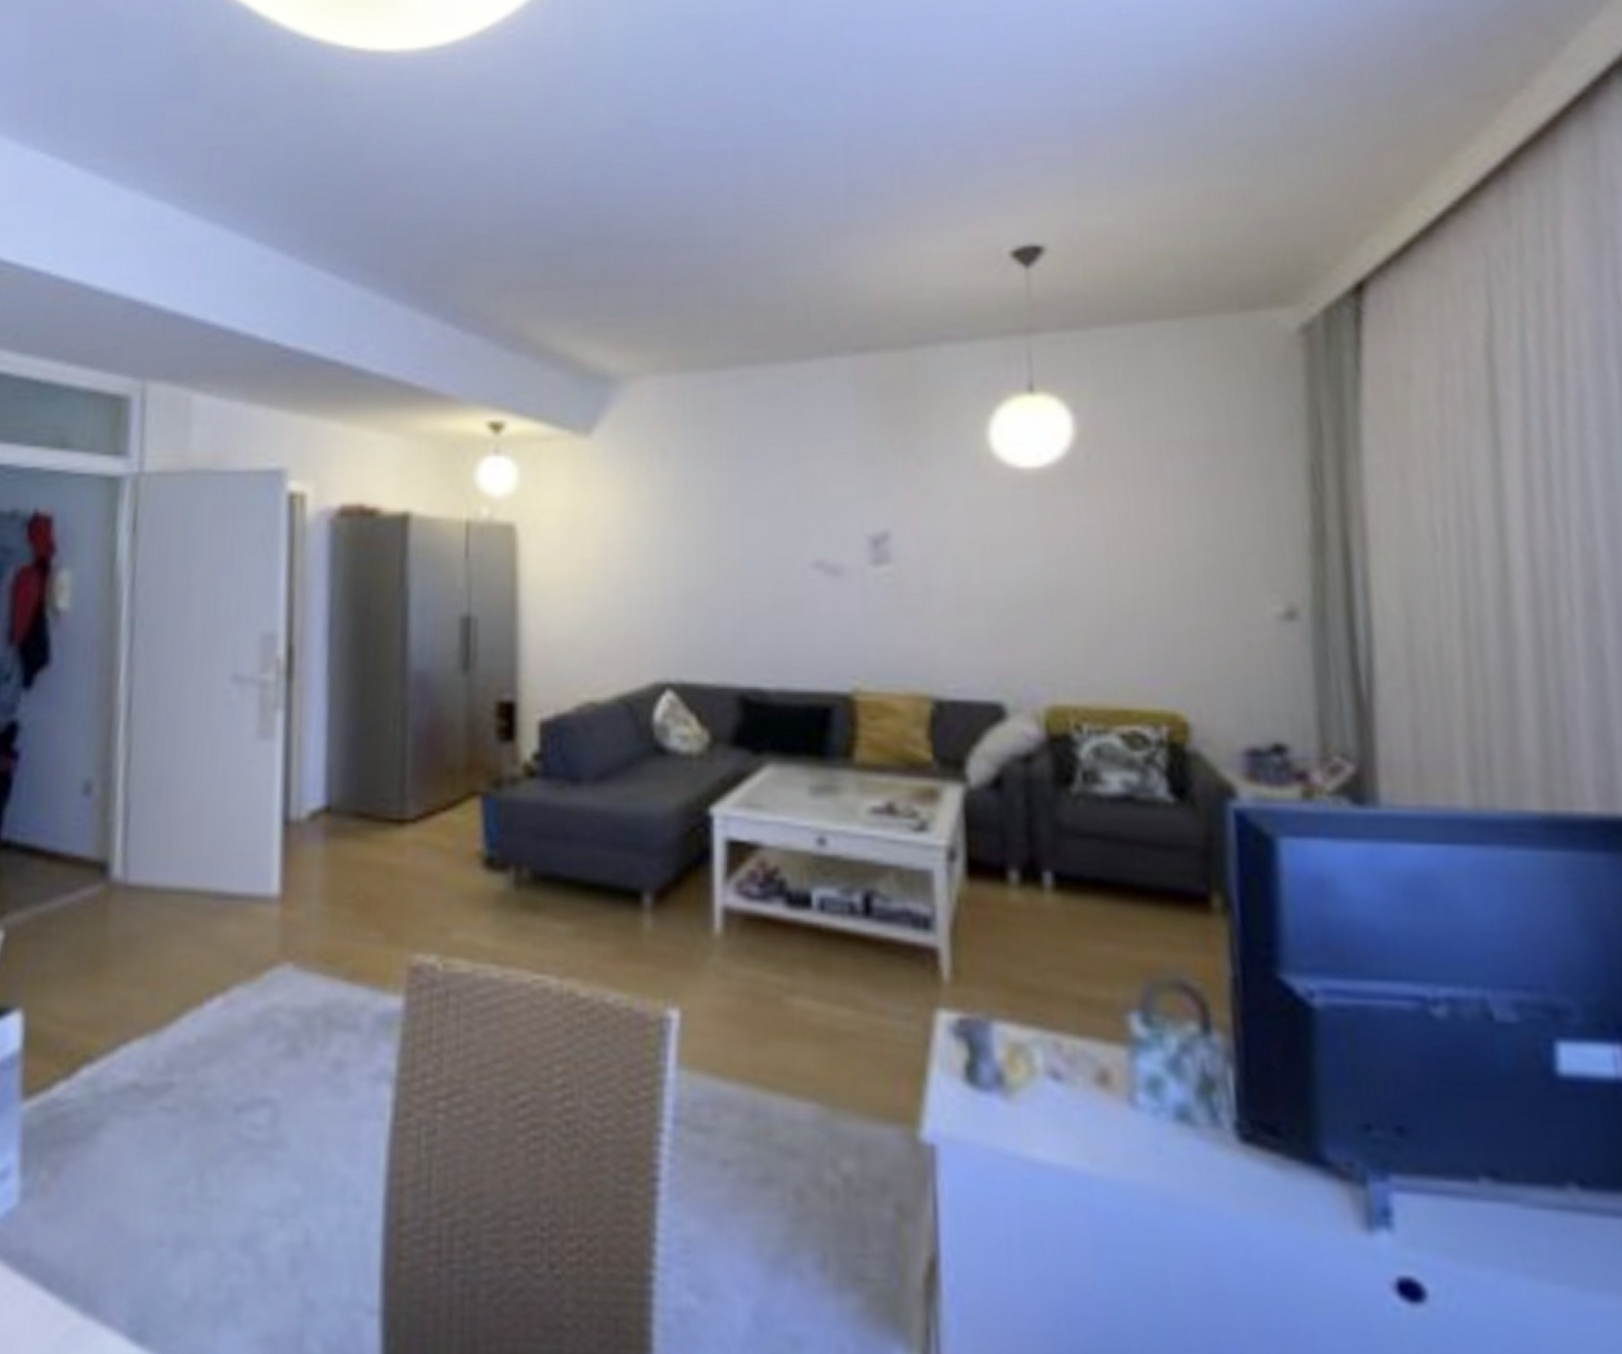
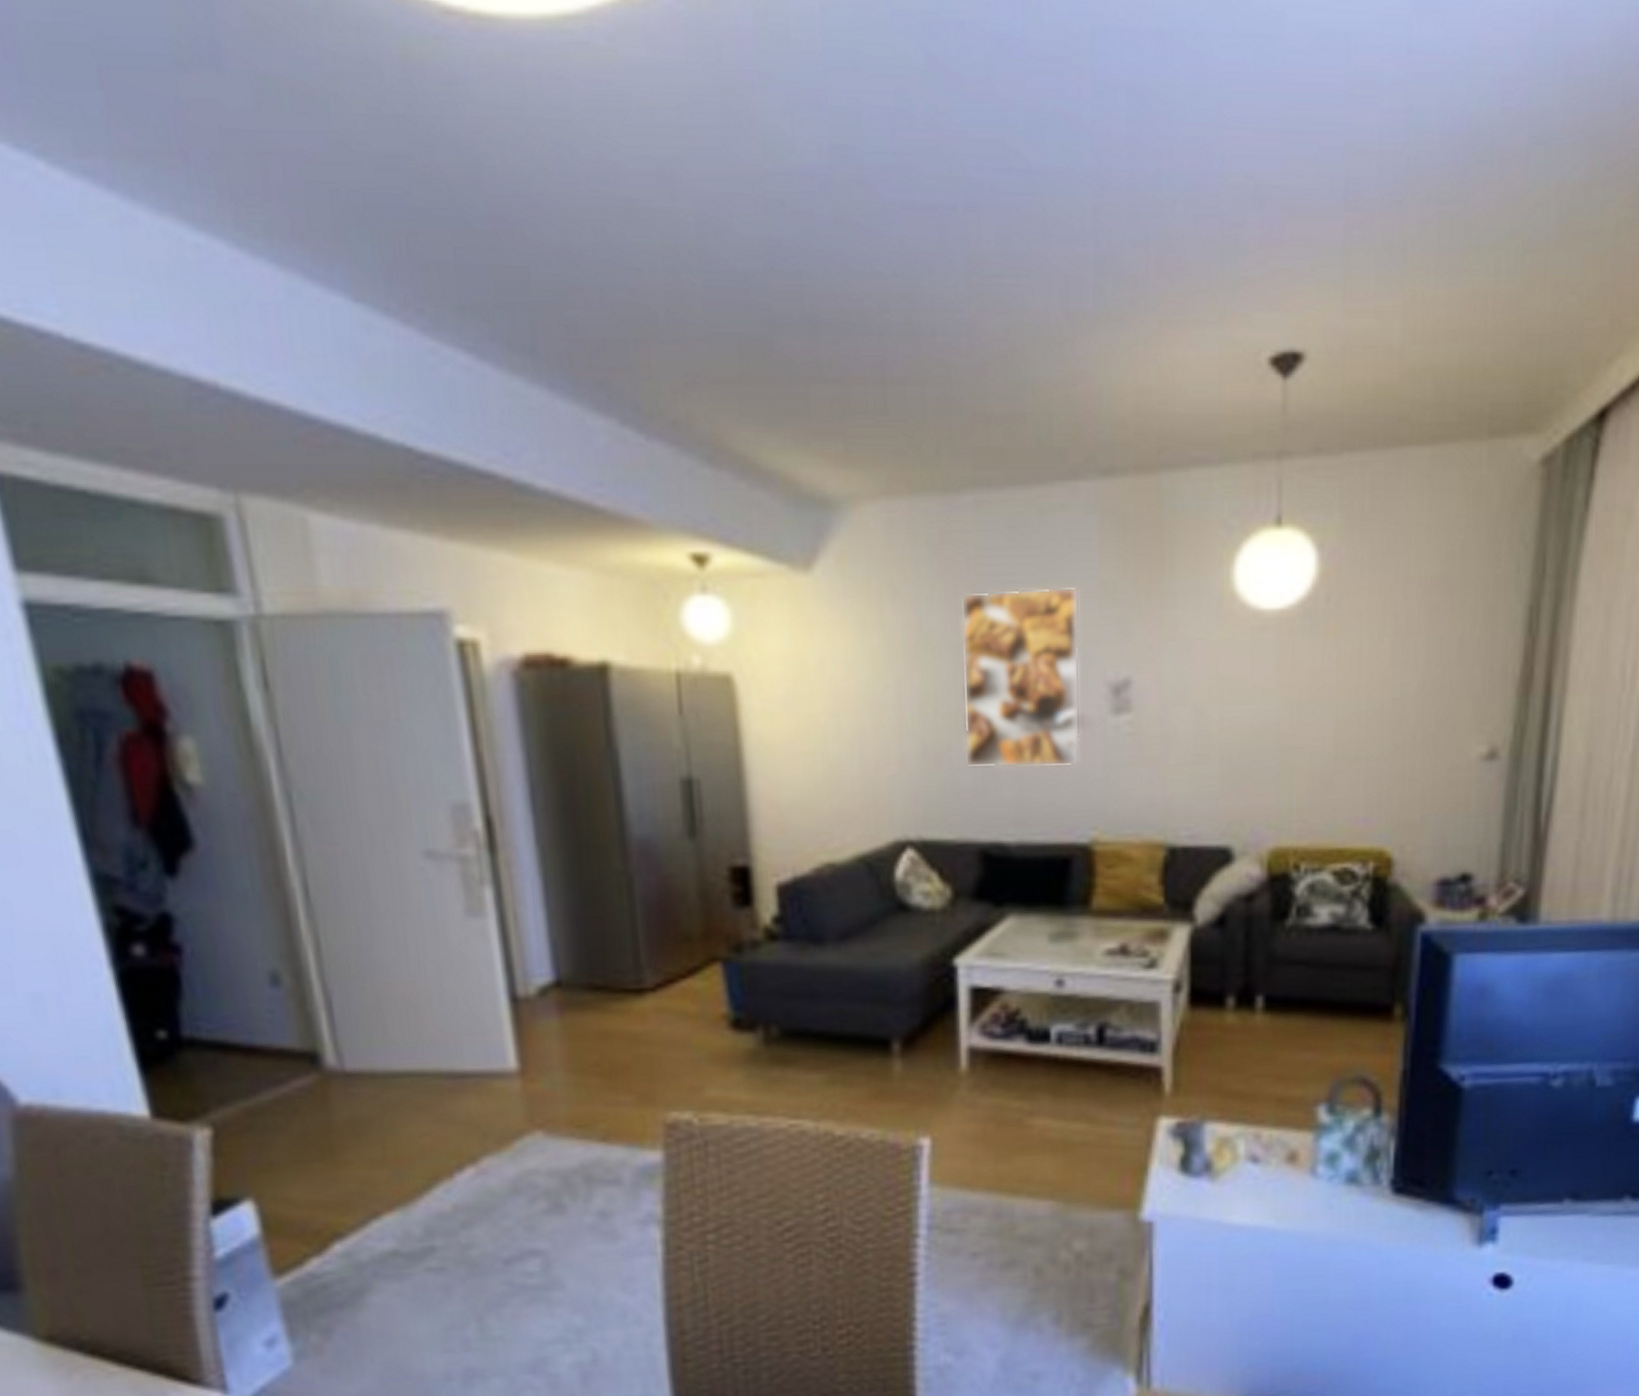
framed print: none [724,447,840,615] -> present [960,586,1081,768]

